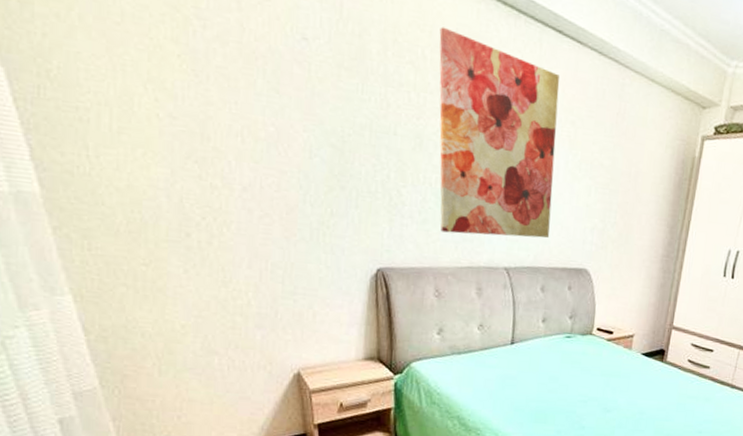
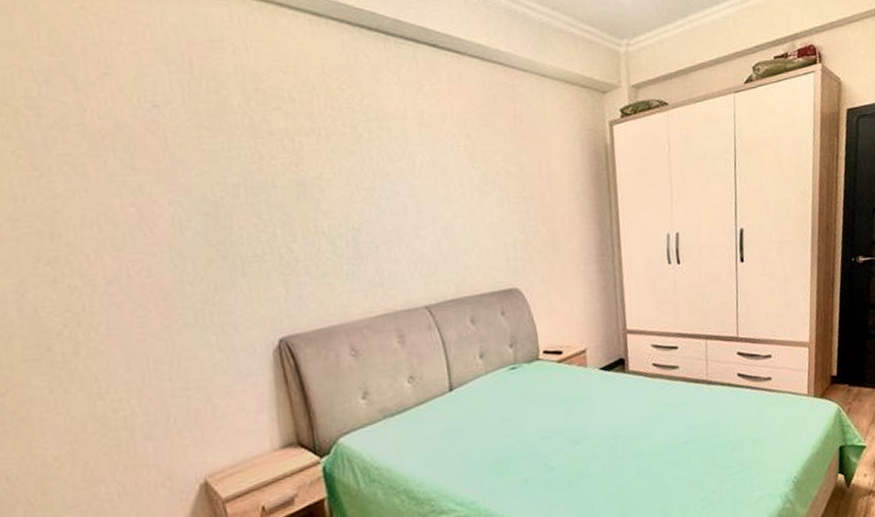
wall art: present [439,26,560,238] -> none [304,65,467,282]

